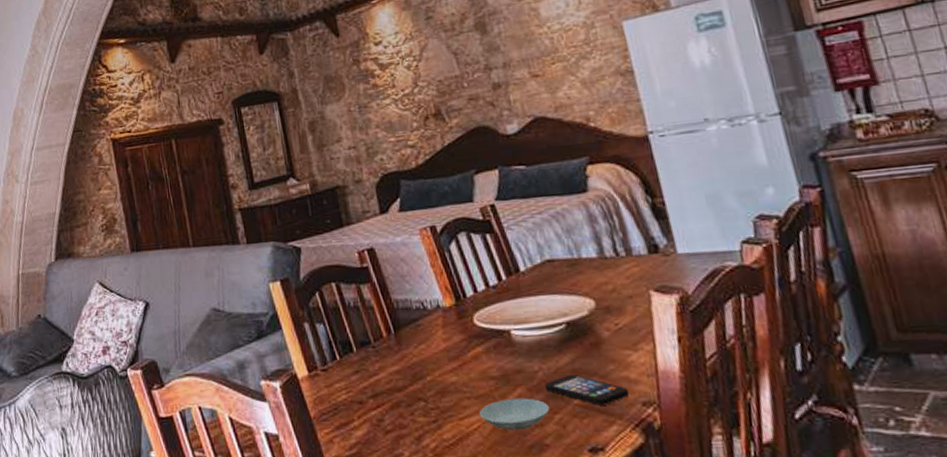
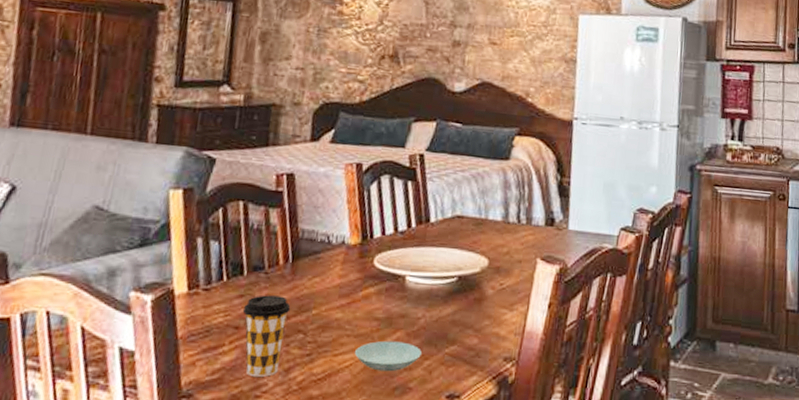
coffee cup: none [361,367,410,447] -> present [242,295,291,377]
smartphone: present [545,374,630,405] -> none [423,324,496,356]

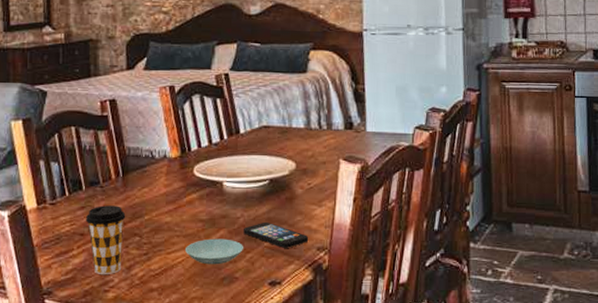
smartphone: none [423,324,496,356] -> present [244,221,309,248]

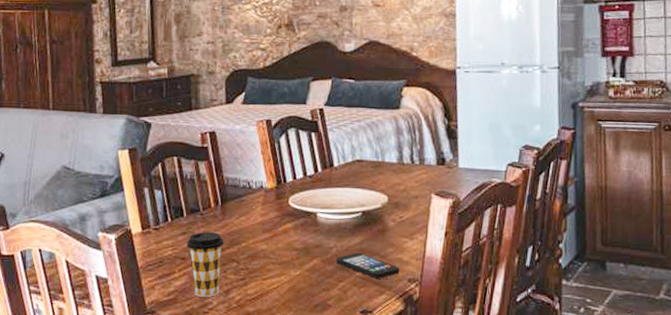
saucer: present [184,238,243,265] -> none [279,267,336,292]

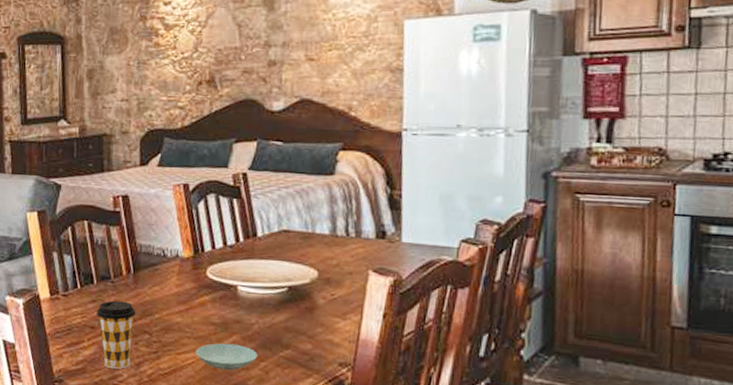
saucer: none [279,267,336,292] -> present [195,343,257,371]
smartphone: present [336,252,400,279] -> none [258,330,330,361]

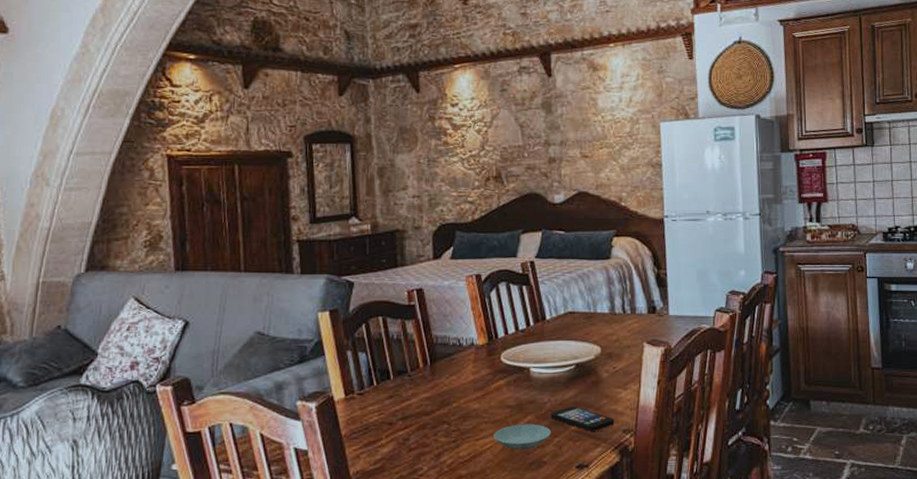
coffee cup: present [96,300,136,369] -> none [393,394,434,463]
smartphone: none [258,330,330,361] -> present [551,406,615,431]

